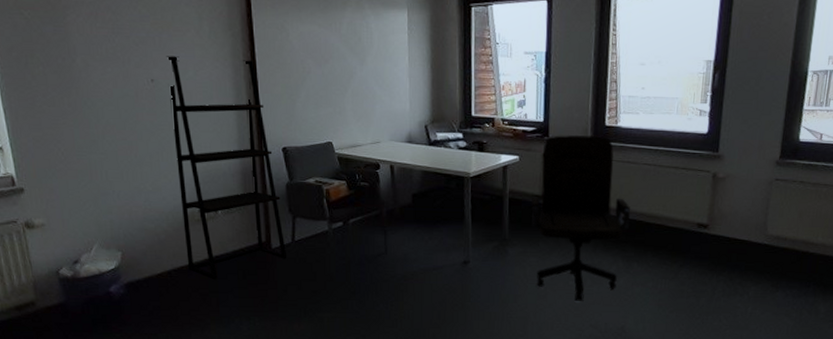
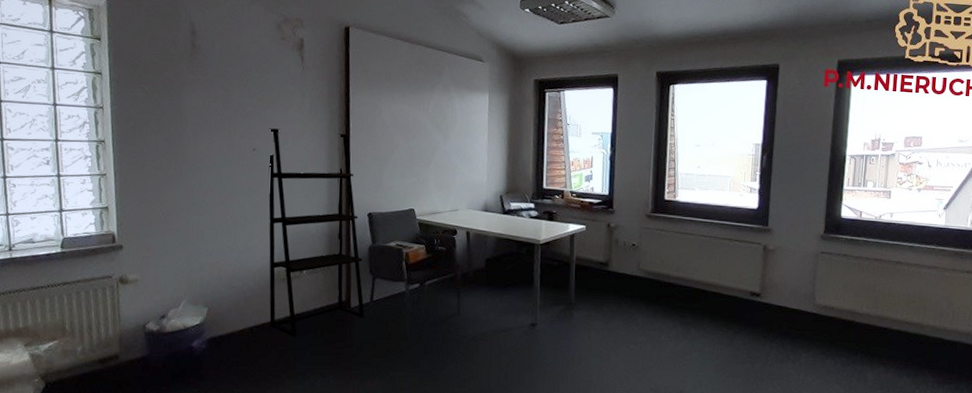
office chair: present [531,135,631,301] -> none [596,207,688,365]

